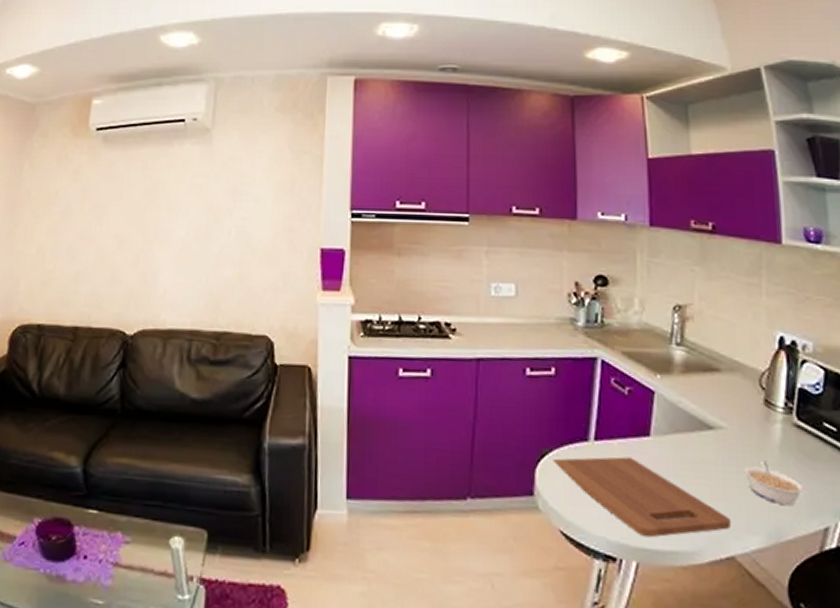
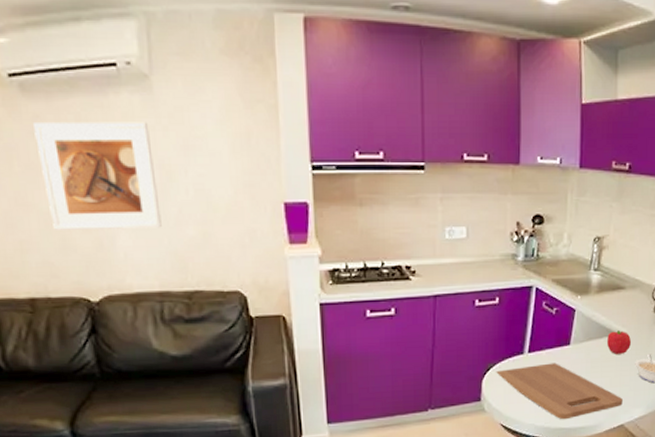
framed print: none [106,168,204,267] -> present [33,121,162,230]
fruit: none [701,424,735,457] -> present [607,330,631,355]

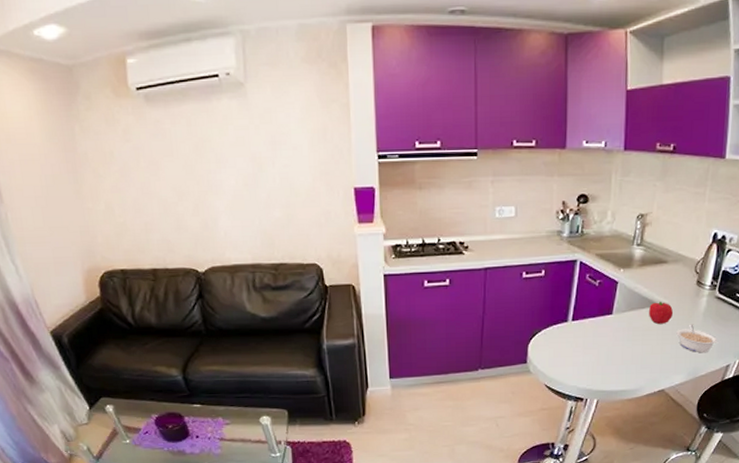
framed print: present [33,121,162,230] -> none [155,122,254,214]
cutting board: present [496,363,623,420] -> none [541,330,664,383]

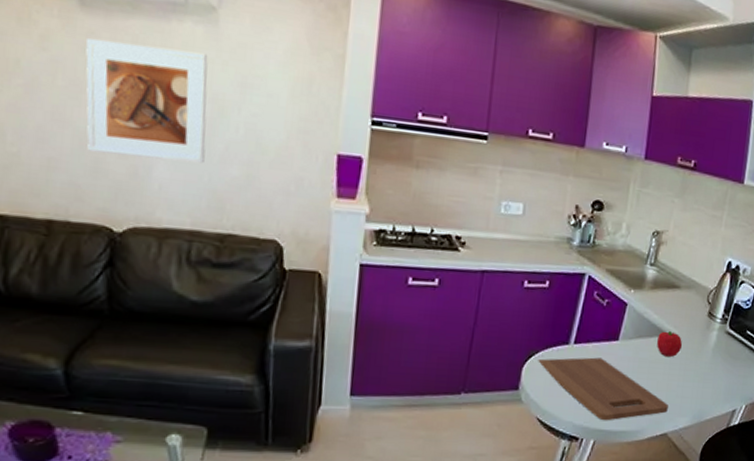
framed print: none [155,122,254,214] -> present [85,39,208,163]
cutting board: none [541,330,664,383] -> present [538,357,668,421]
legume: present [676,324,718,352] -> none [684,360,725,393]

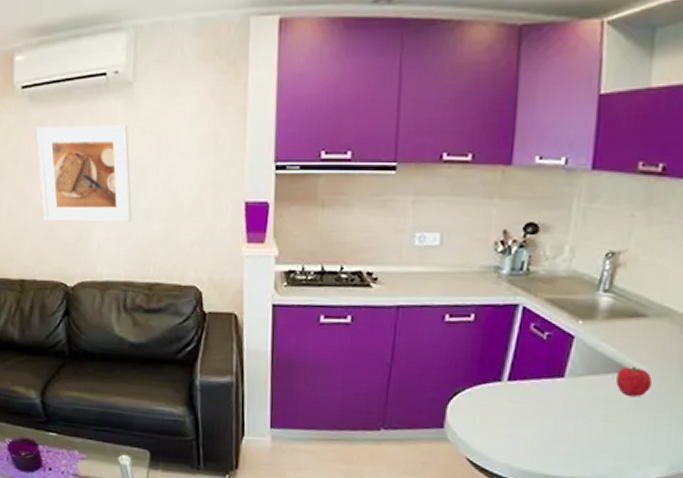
cutting board: present [538,357,668,421] -> none [465,395,635,466]

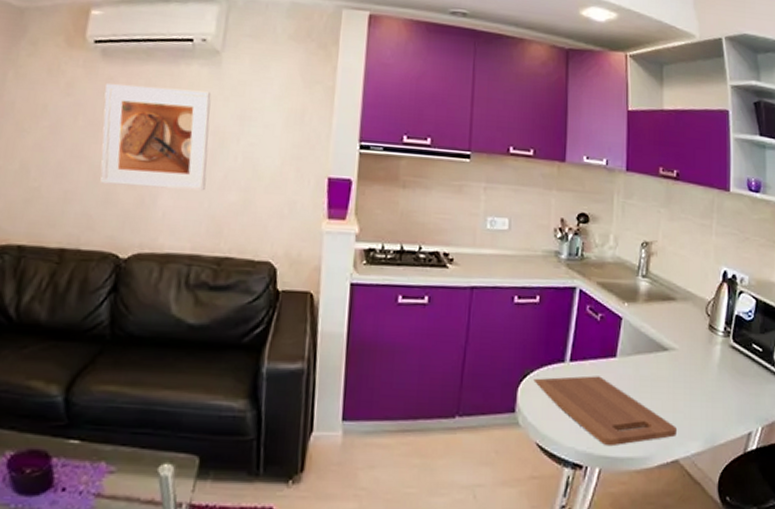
cutting board: none [465,395,635,466] -> present [533,376,677,447]
fruit: present [616,367,652,397] -> none [658,346,684,375]

